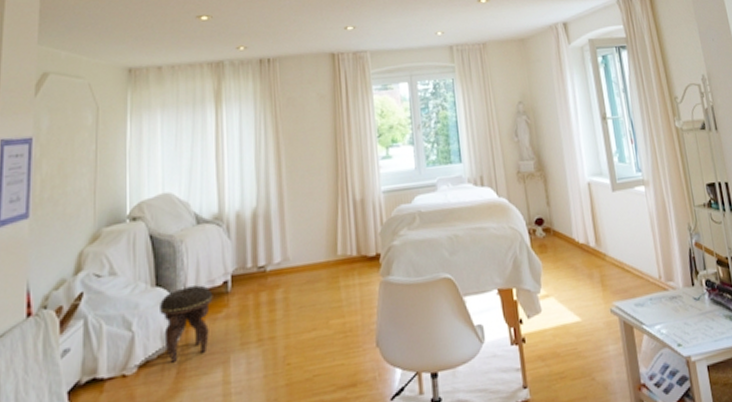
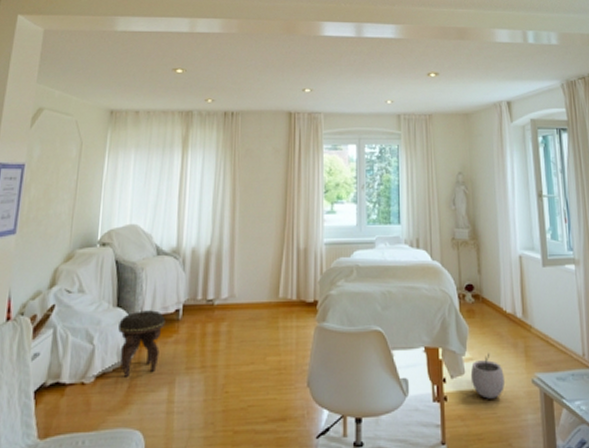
plant pot: none [547,287,583,335] -> present [470,353,504,399]

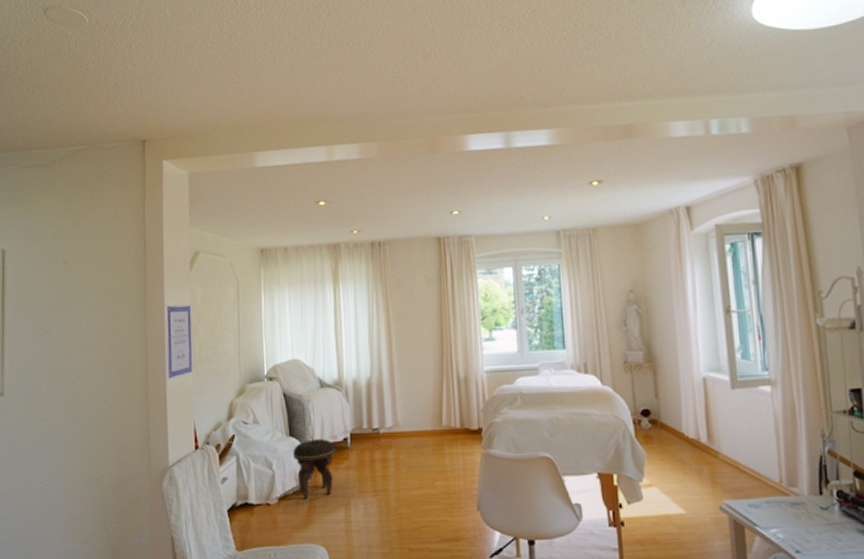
plant pot: present [470,353,504,399] -> none [649,479,688,525]

